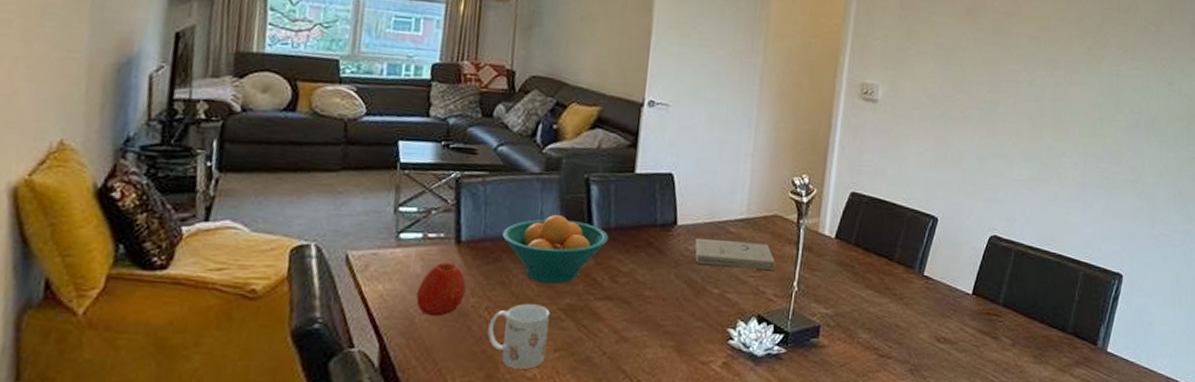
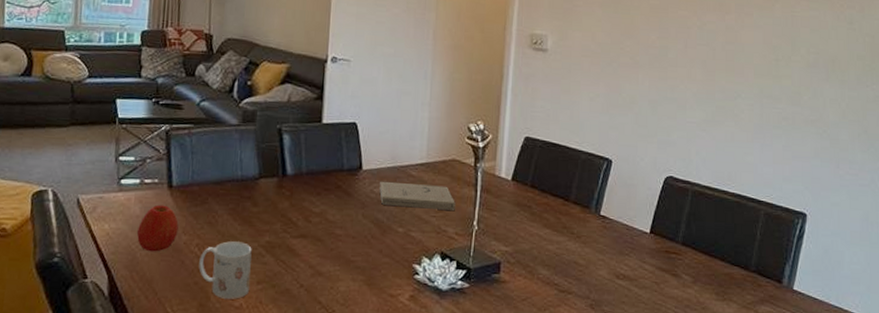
fruit bowl: present [502,215,609,285] -> none [207,162,301,224]

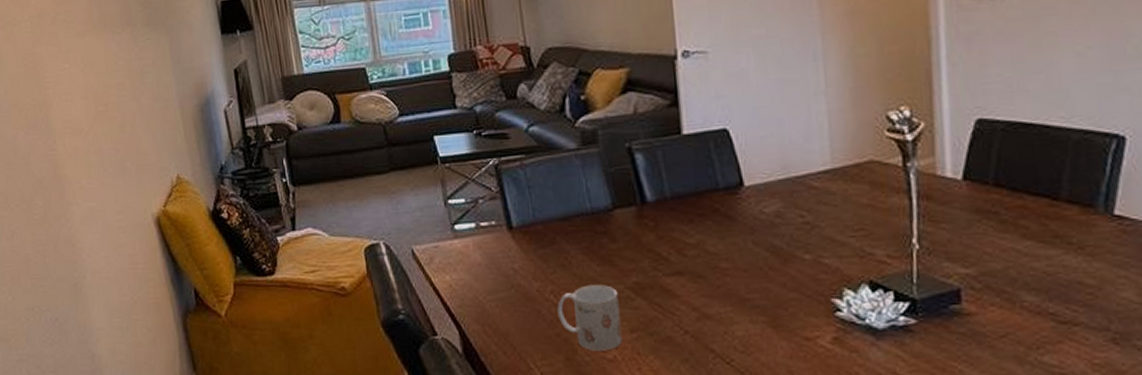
apple: present [136,204,179,252] -> none [481,249,528,303]
book: present [379,181,455,210] -> none [770,196,882,228]

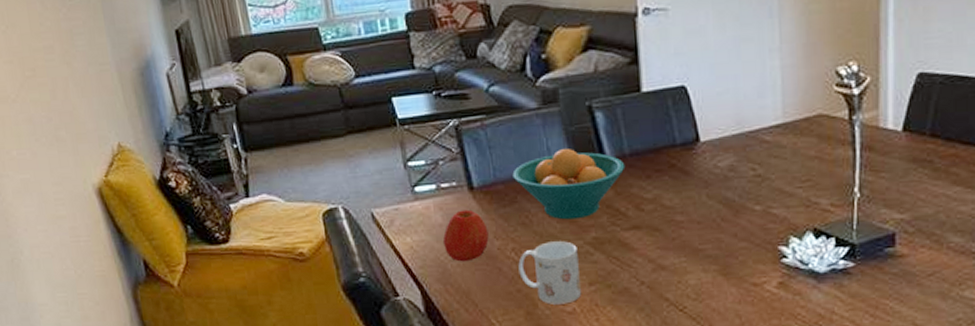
apple: none [481,249,528,303] -> present [442,209,489,262]
fruit bowl: none [551,190,667,263] -> present [512,149,626,220]

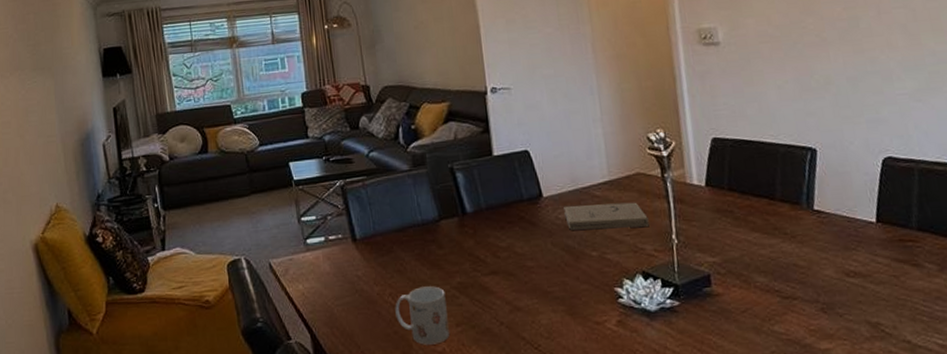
apple: present [442,209,489,262] -> none [330,259,370,307]
fruit bowl: present [512,149,626,220] -> none [389,204,483,267]
book: none [725,149,828,181] -> present [564,202,649,230]

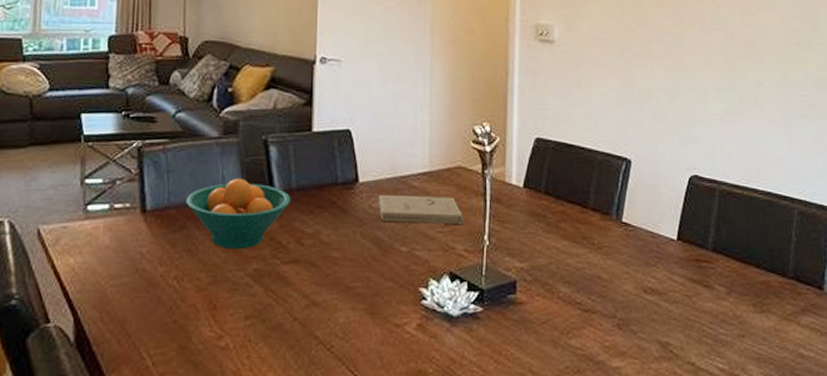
fruit bowl: none [389,204,483,267] -> present [186,179,291,250]
mug: present [395,286,449,345] -> none [178,271,238,339]

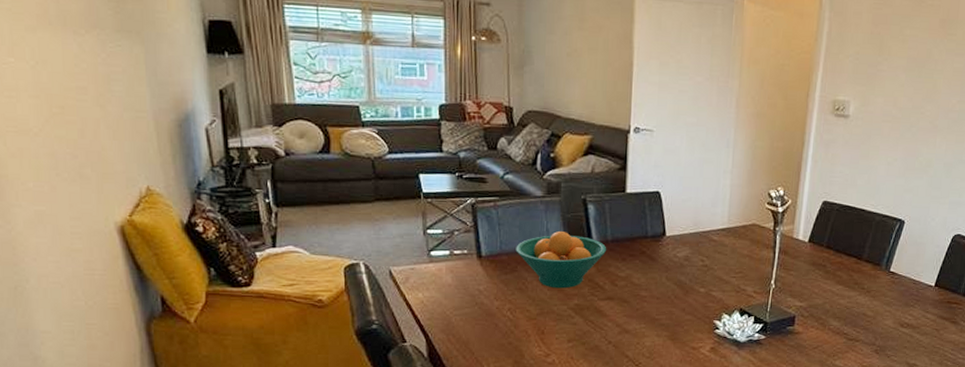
book: present [379,194,463,224] -> none [682,246,755,271]

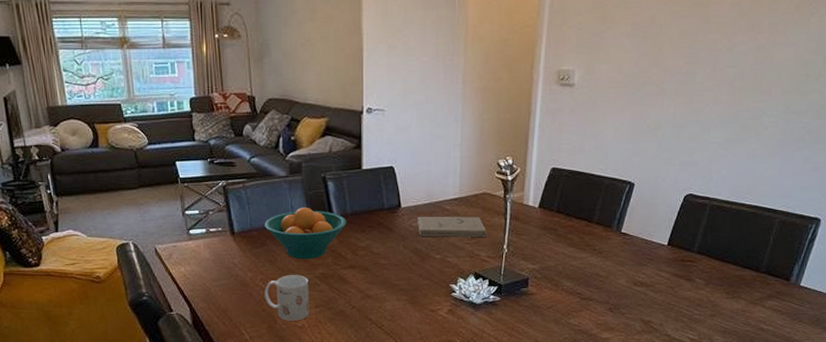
mug: none [512,305,562,356] -> present [264,275,309,321]
book: none [682,246,755,271] -> present [417,216,487,237]

